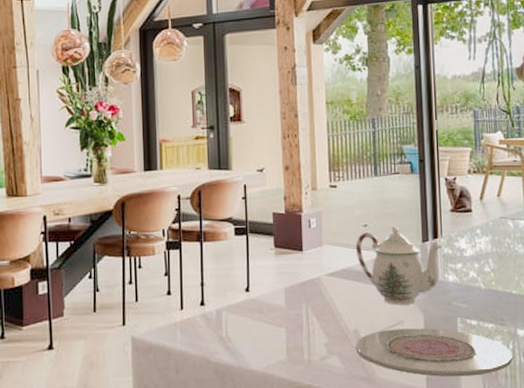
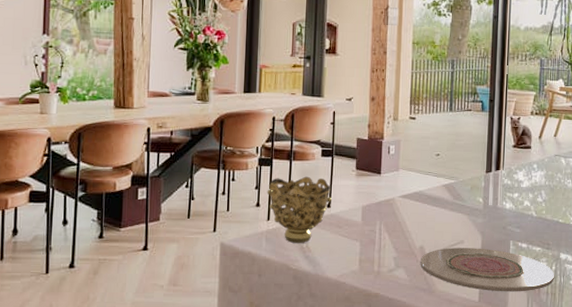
decorative bowl: none [177,258,251,334] -> present [267,176,332,244]
teapot: present [355,225,443,305] -> none [427,156,504,227]

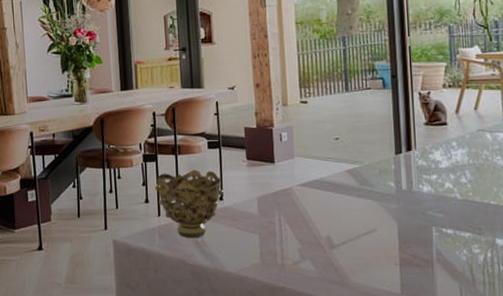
plate: present [420,248,554,292] -> none [329,236,491,283]

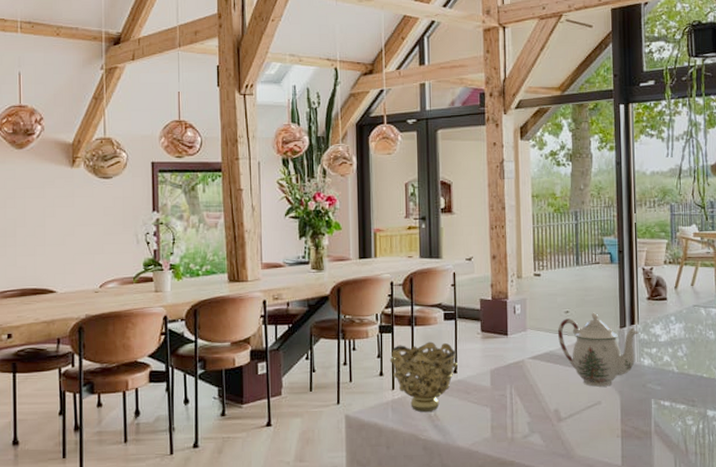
teapot: none [327,138,417,214] -> present [557,312,639,387]

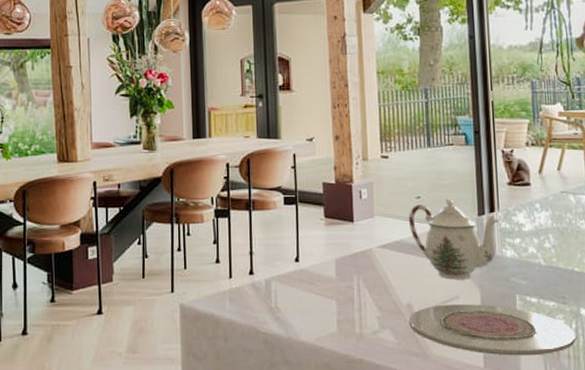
decorative bowl: present [389,341,459,413] -> none [226,227,301,304]
plate: none [556,408,702,454] -> present [409,304,576,356]

